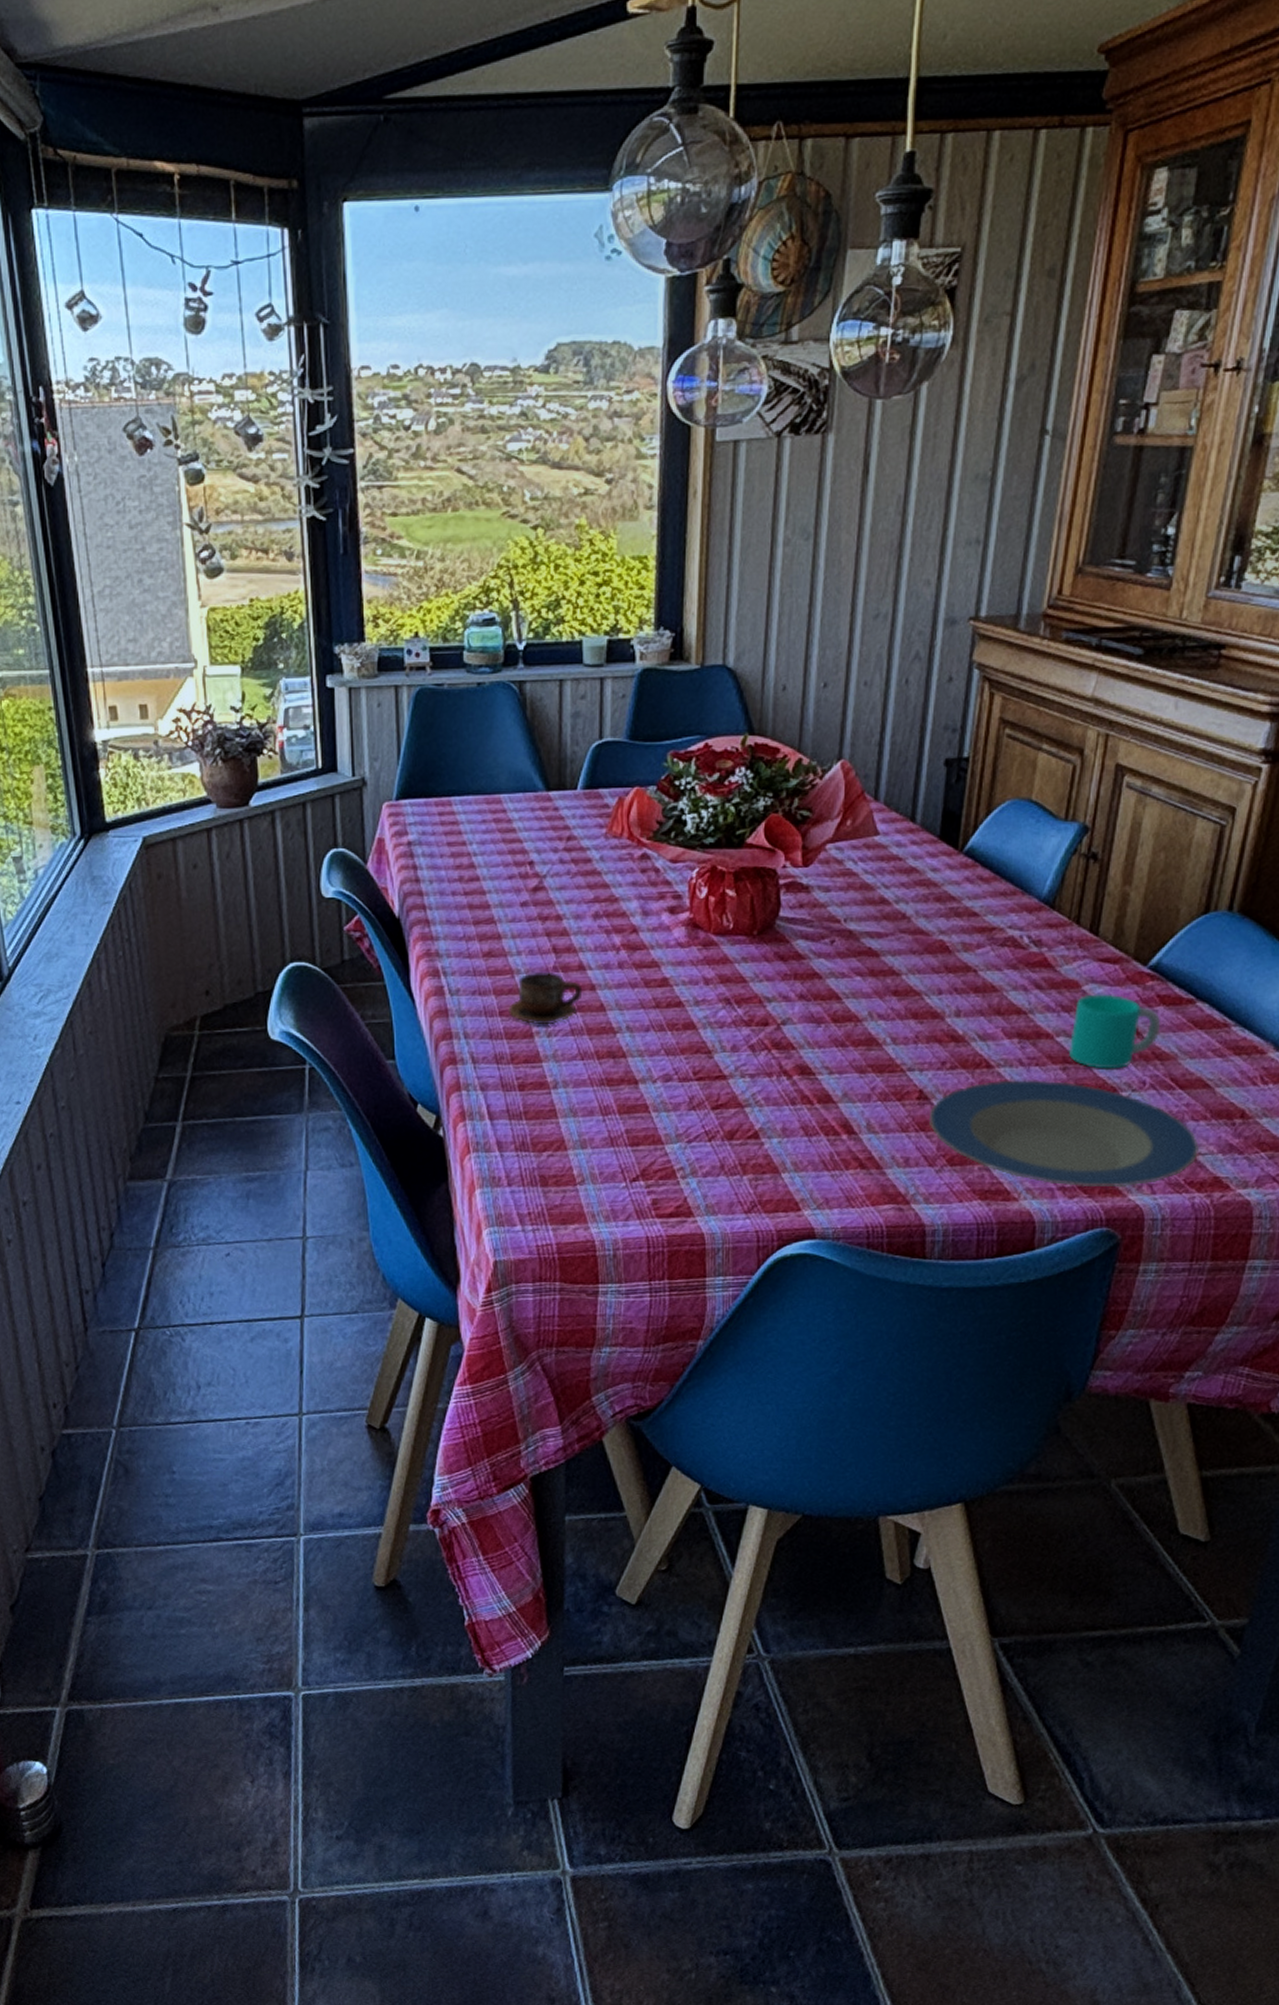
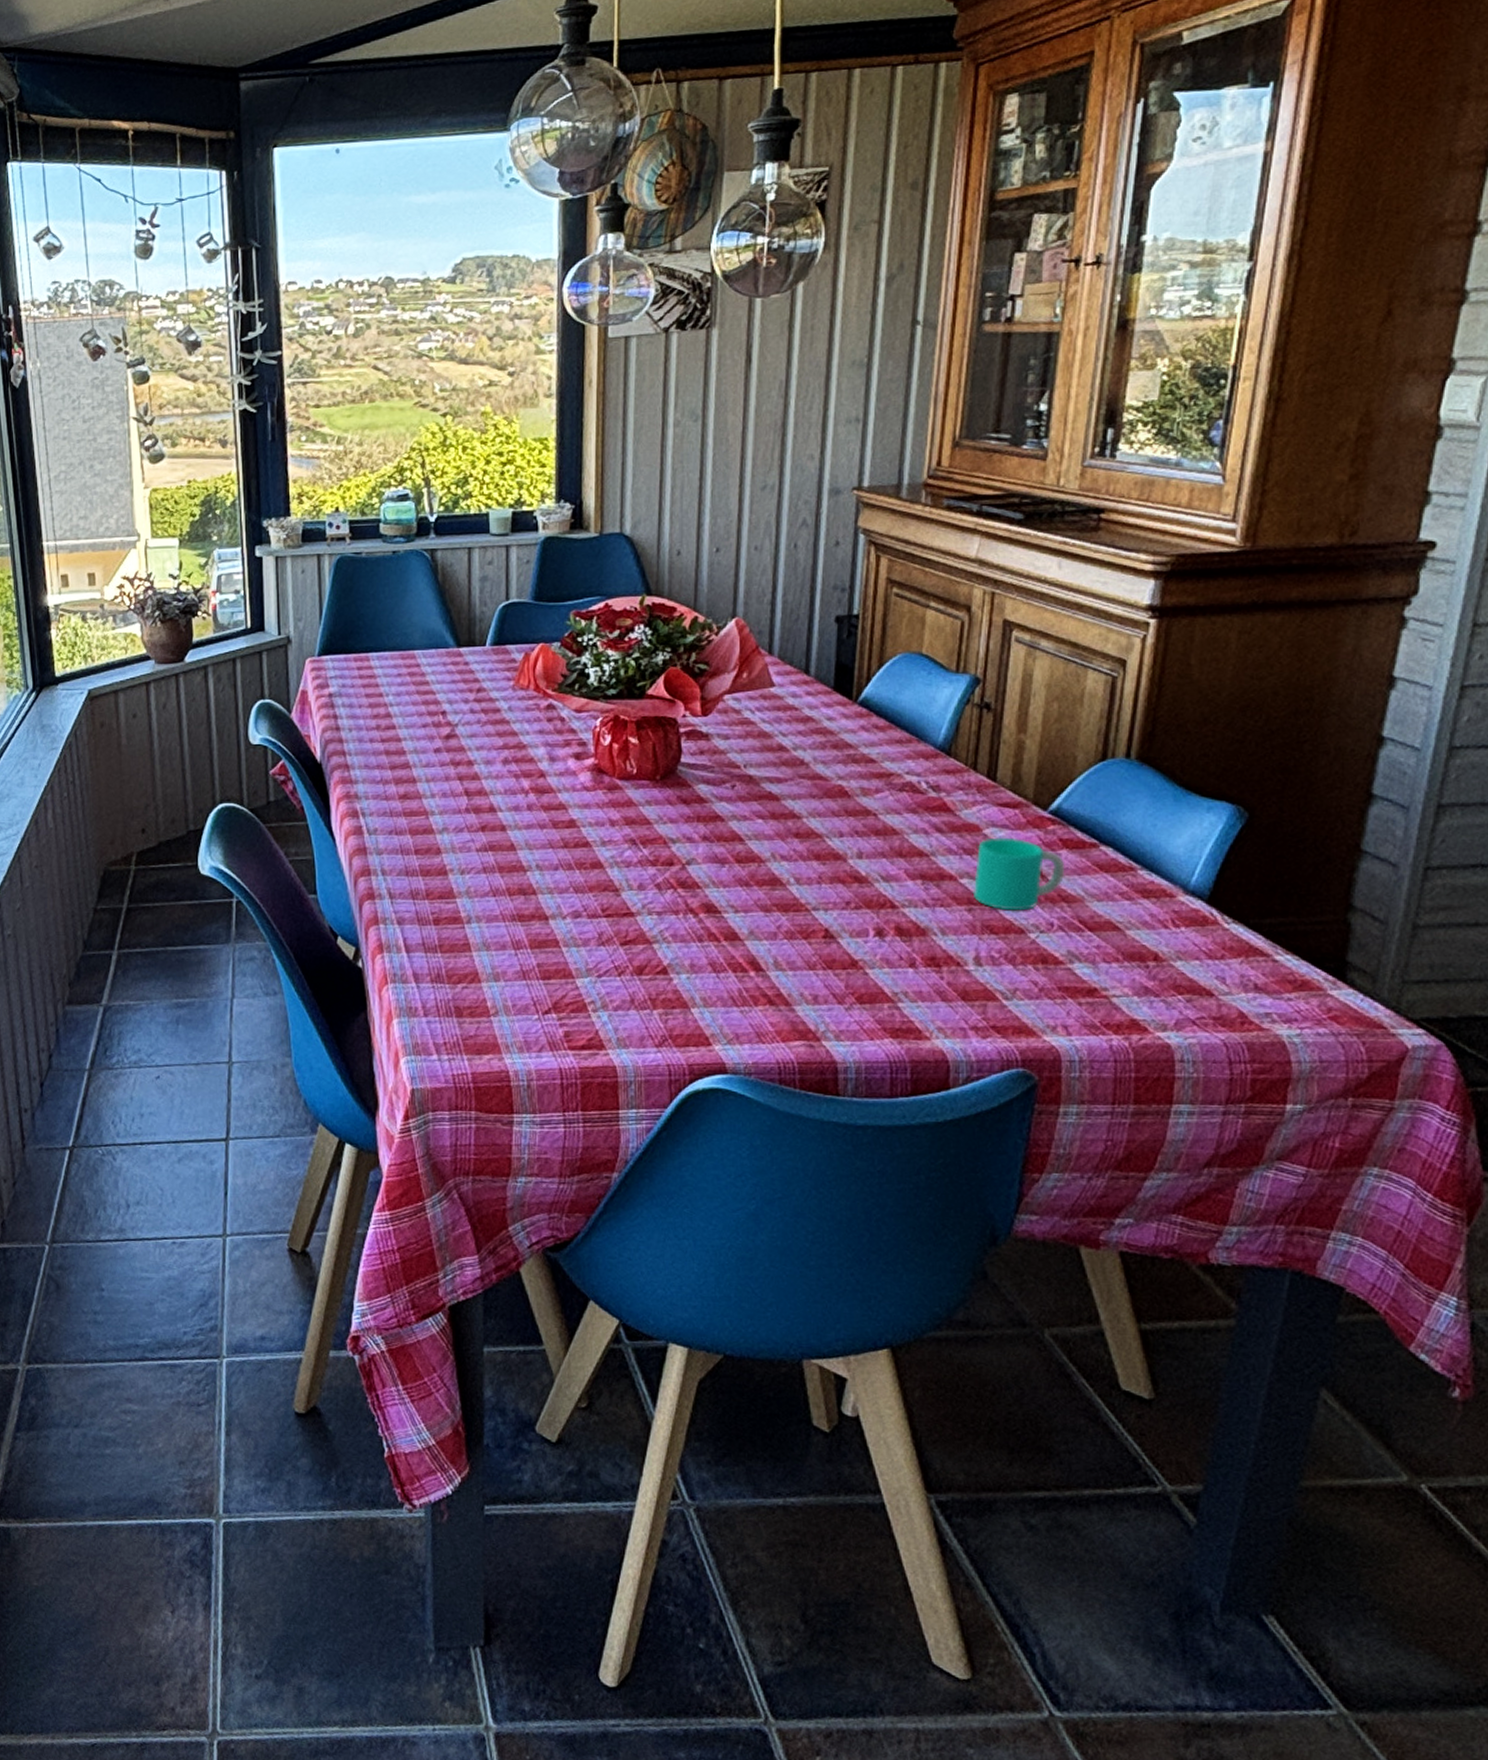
cup: present [508,971,583,1025] -> none [423,813,494,863]
plate: present [928,1080,1200,1188] -> none [835,920,1114,1029]

